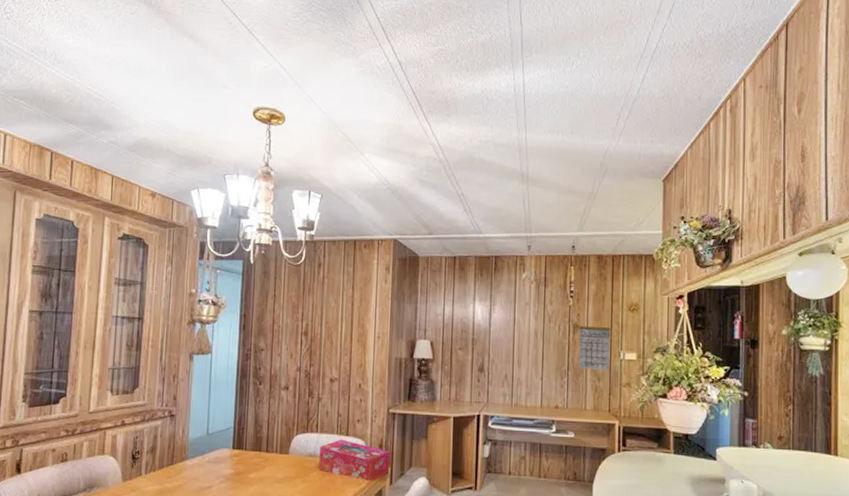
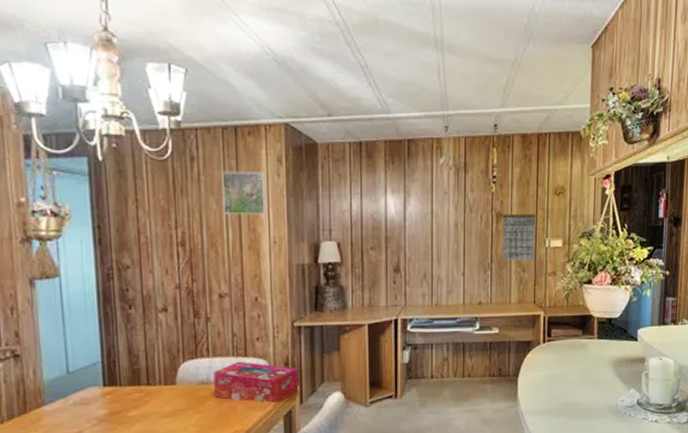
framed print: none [340,276,375,314] -> present [222,171,266,215]

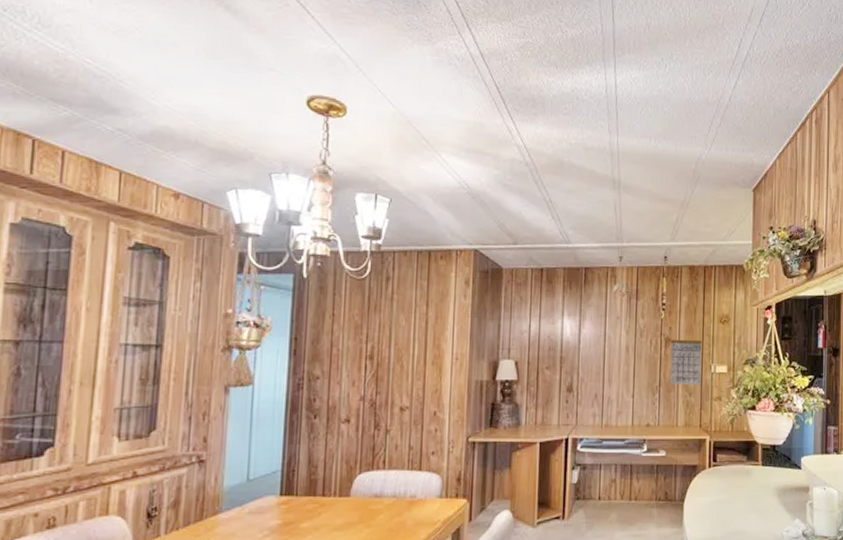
tissue box: present [213,361,298,404] -> none [386,475,469,520]
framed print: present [222,171,266,215] -> none [412,291,453,333]

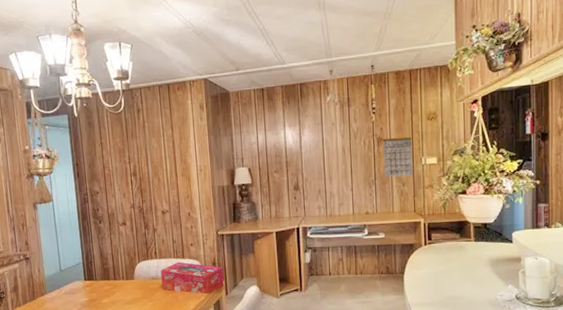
tissue box: none [386,475,469,520] -> present [160,261,224,295]

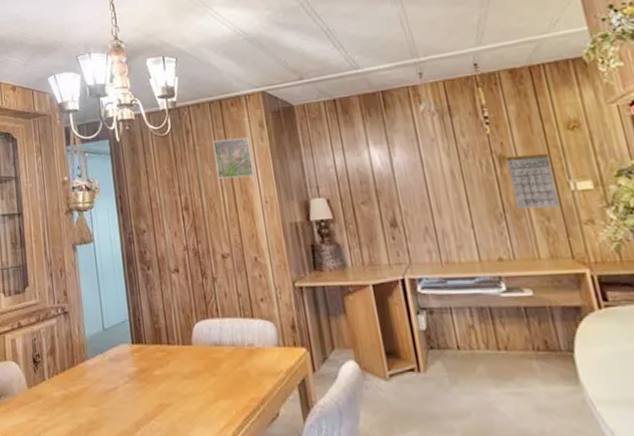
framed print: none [160,116,194,151] -> present [213,136,255,179]
tissue box: present [160,261,224,295] -> none [224,322,309,370]

